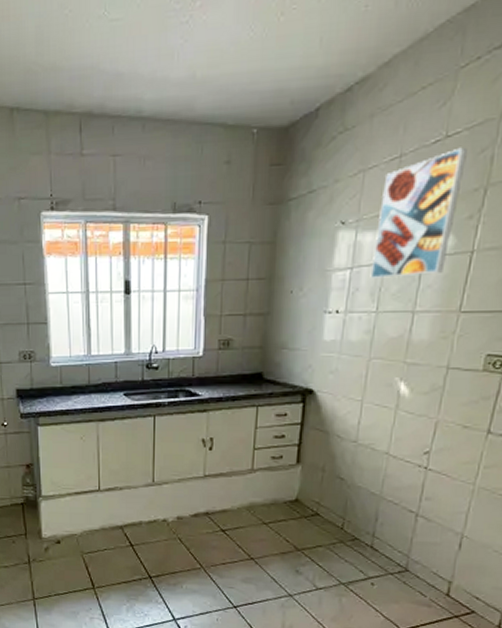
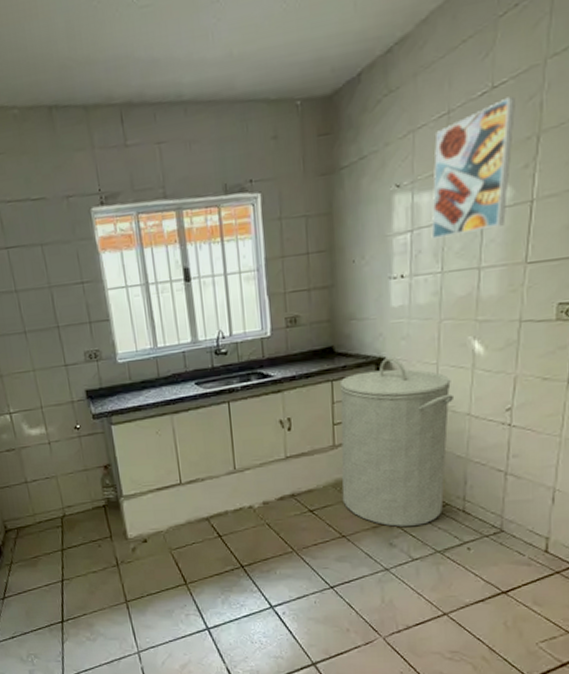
laundry hamper: none [255,388,374,556] -> present [339,357,453,527]

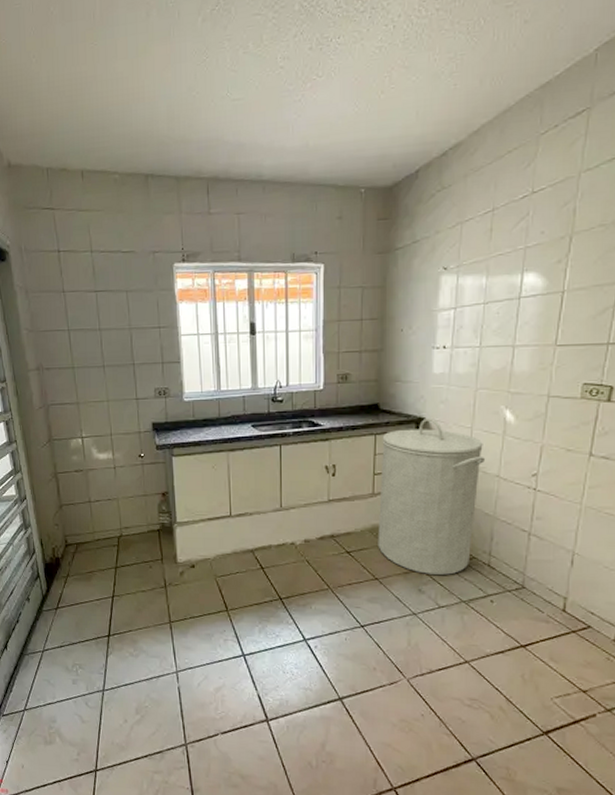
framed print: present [431,96,515,239] -> none [472,201,552,317]

